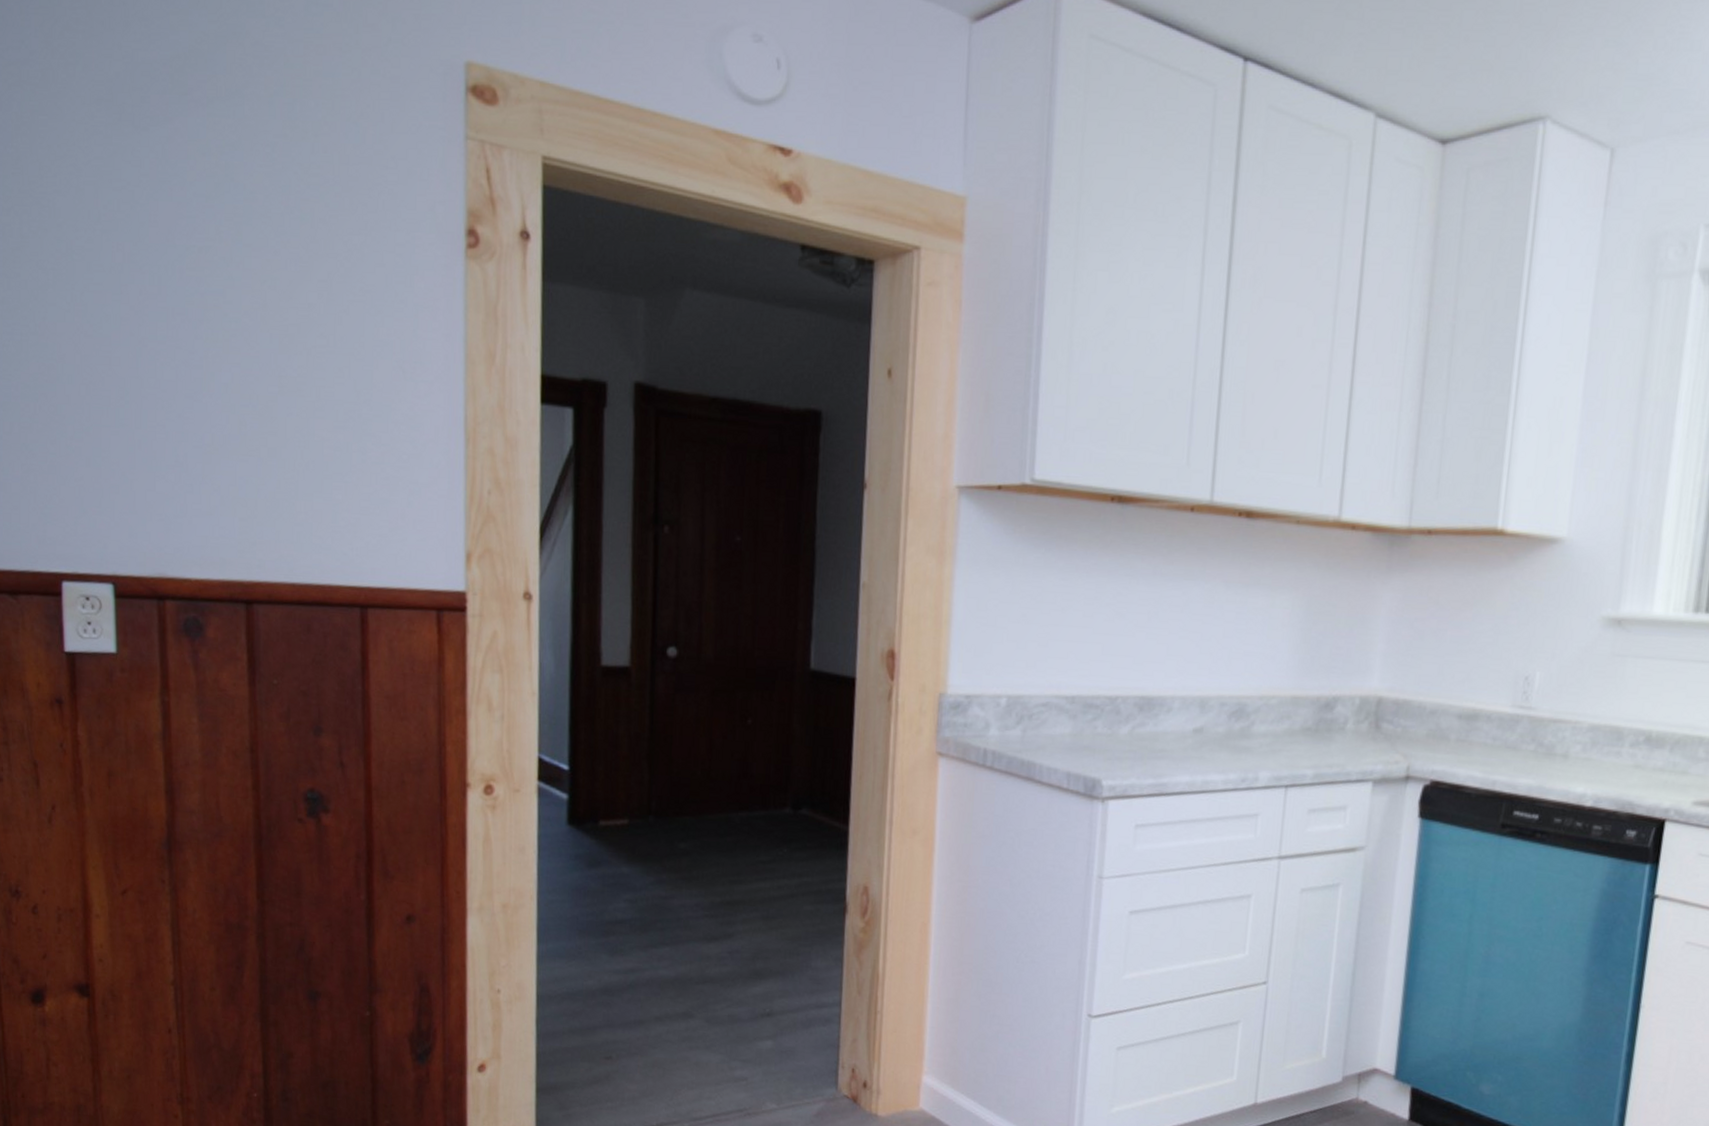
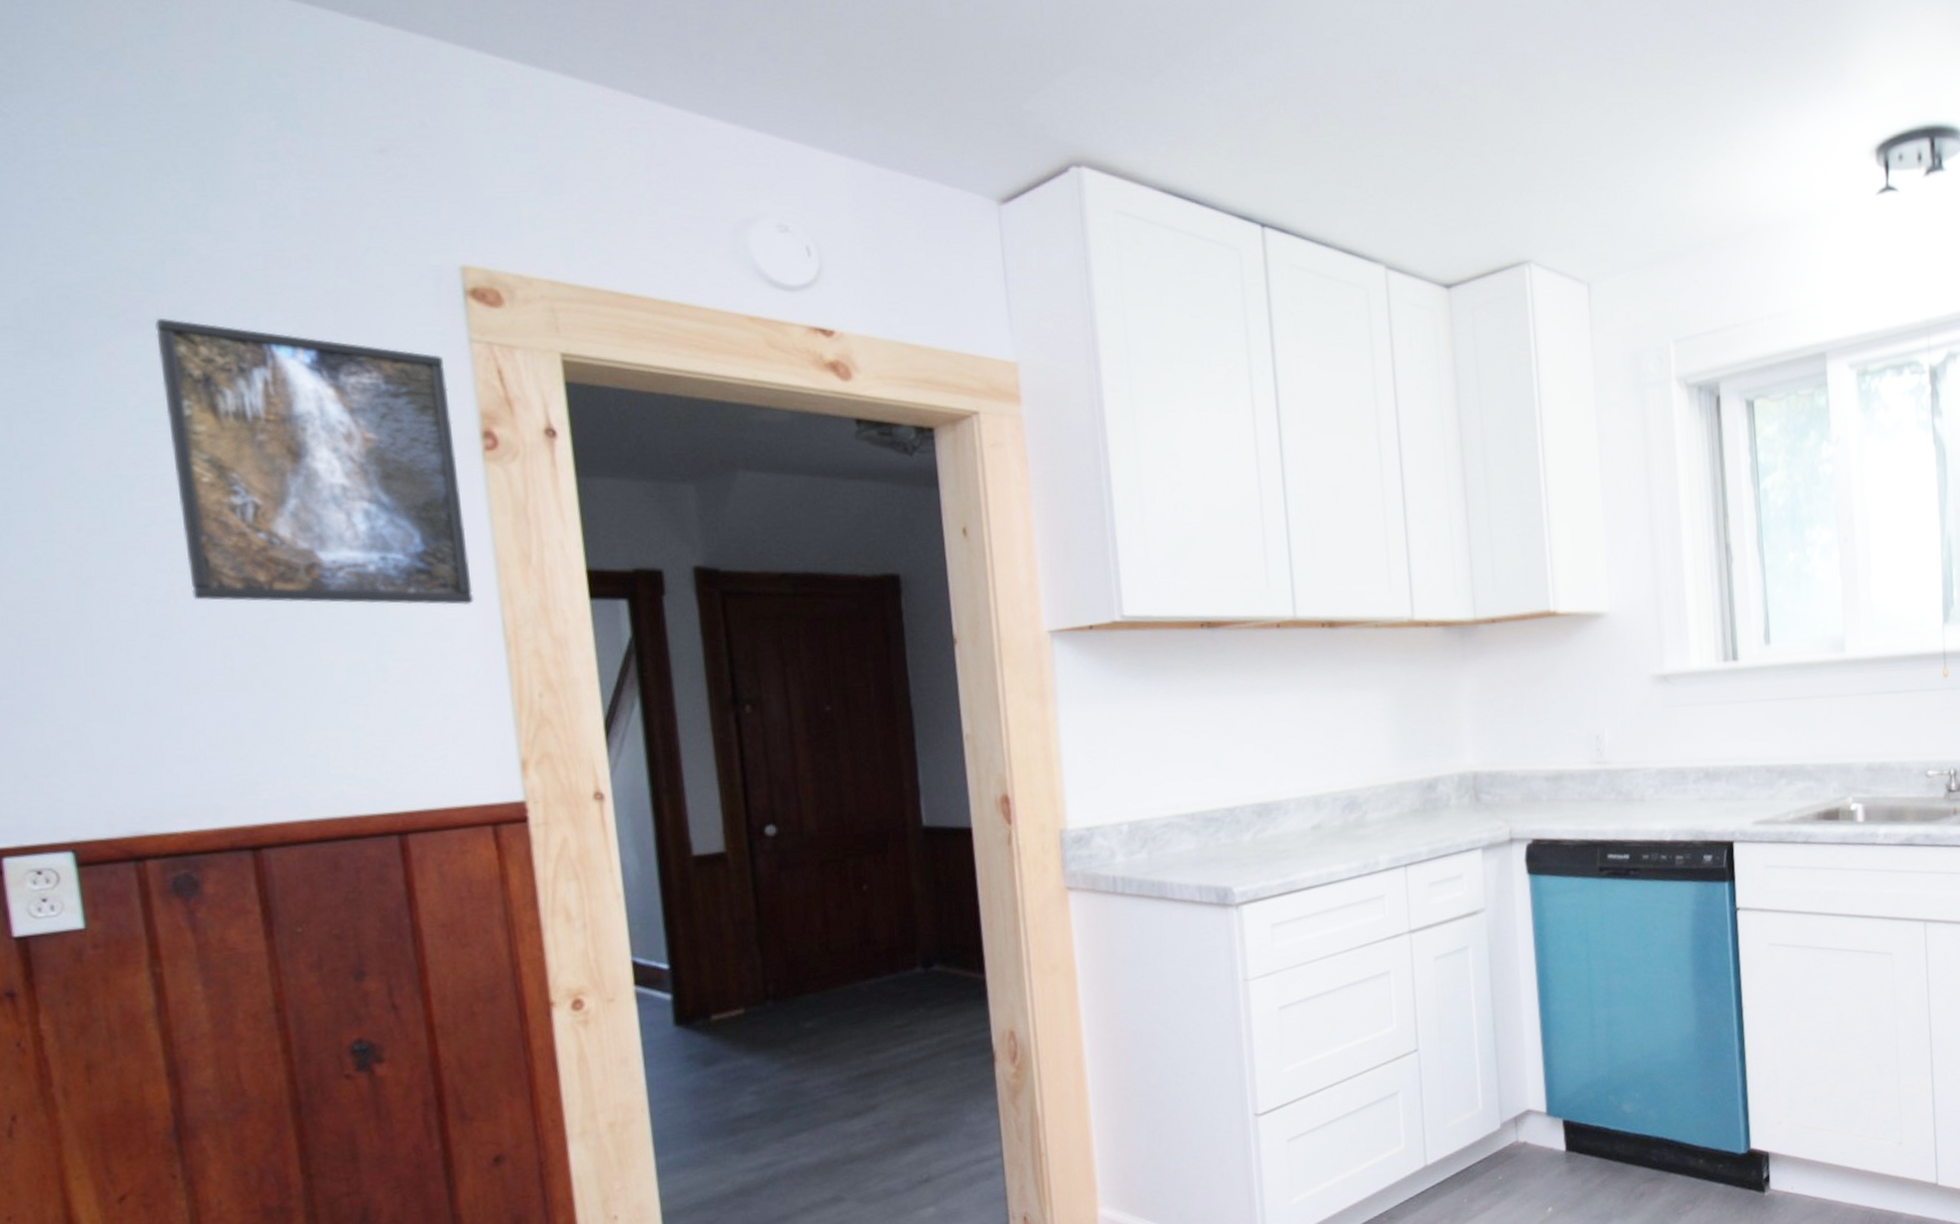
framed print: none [213,99,444,398] -> present [155,319,475,606]

